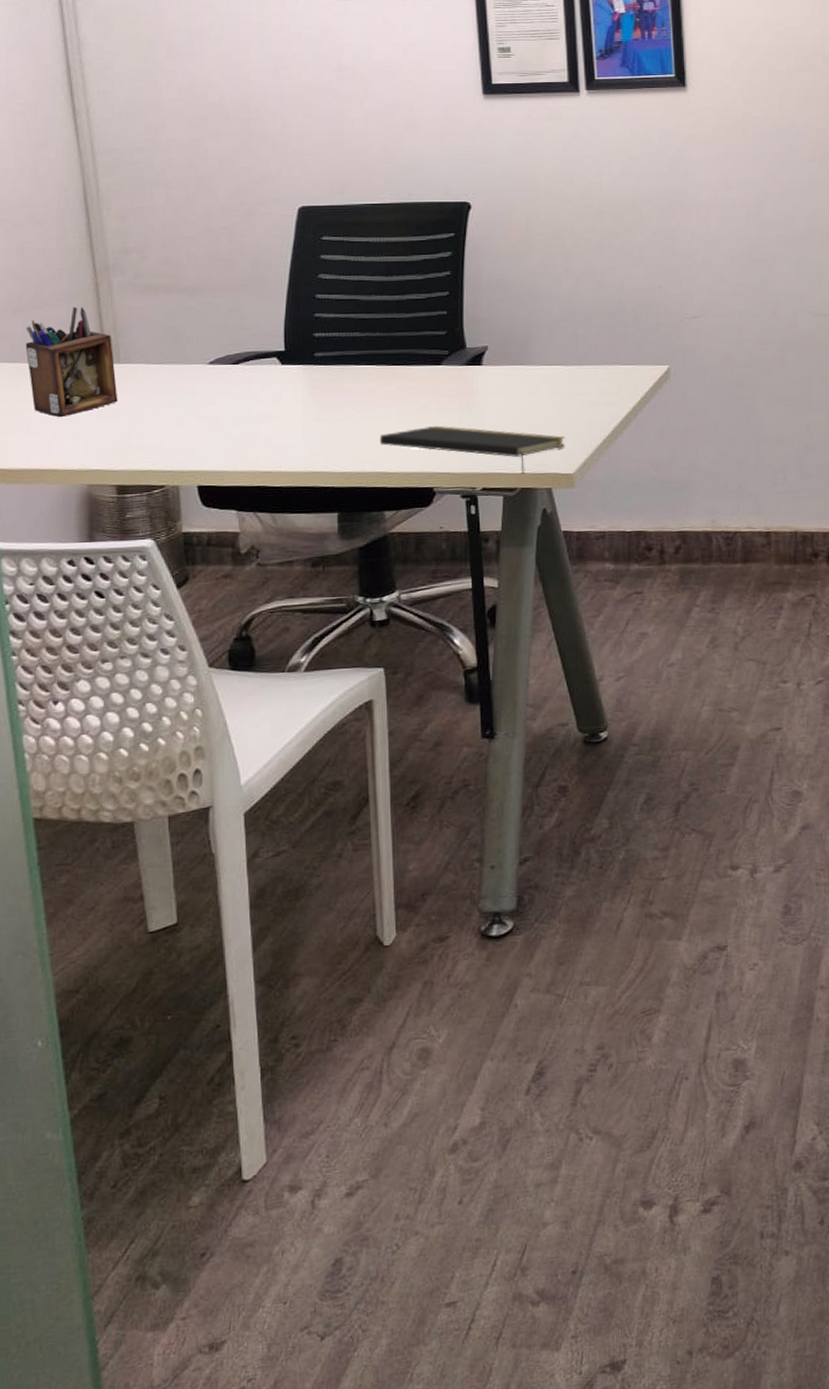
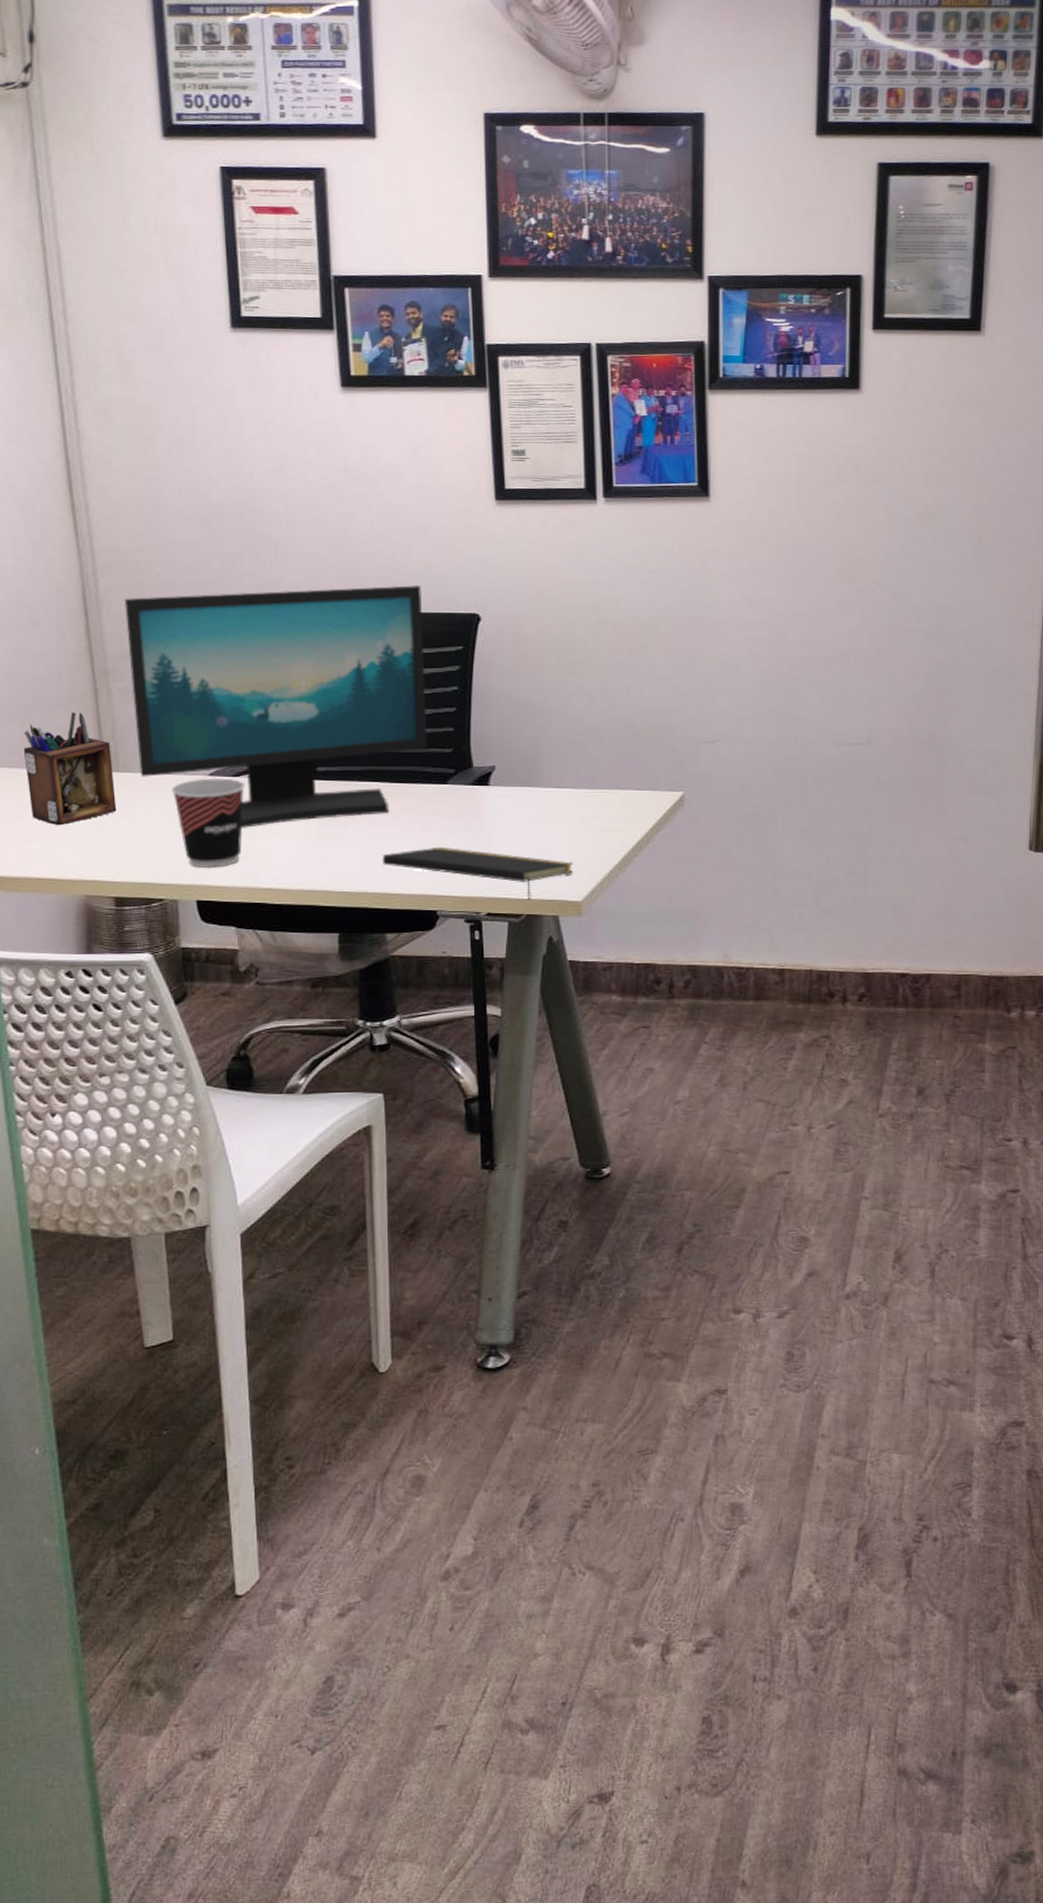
computer monitor: none [125,176,423,414] -> present [125,584,429,828]
cup: none [172,366,244,454] -> present [171,778,245,868]

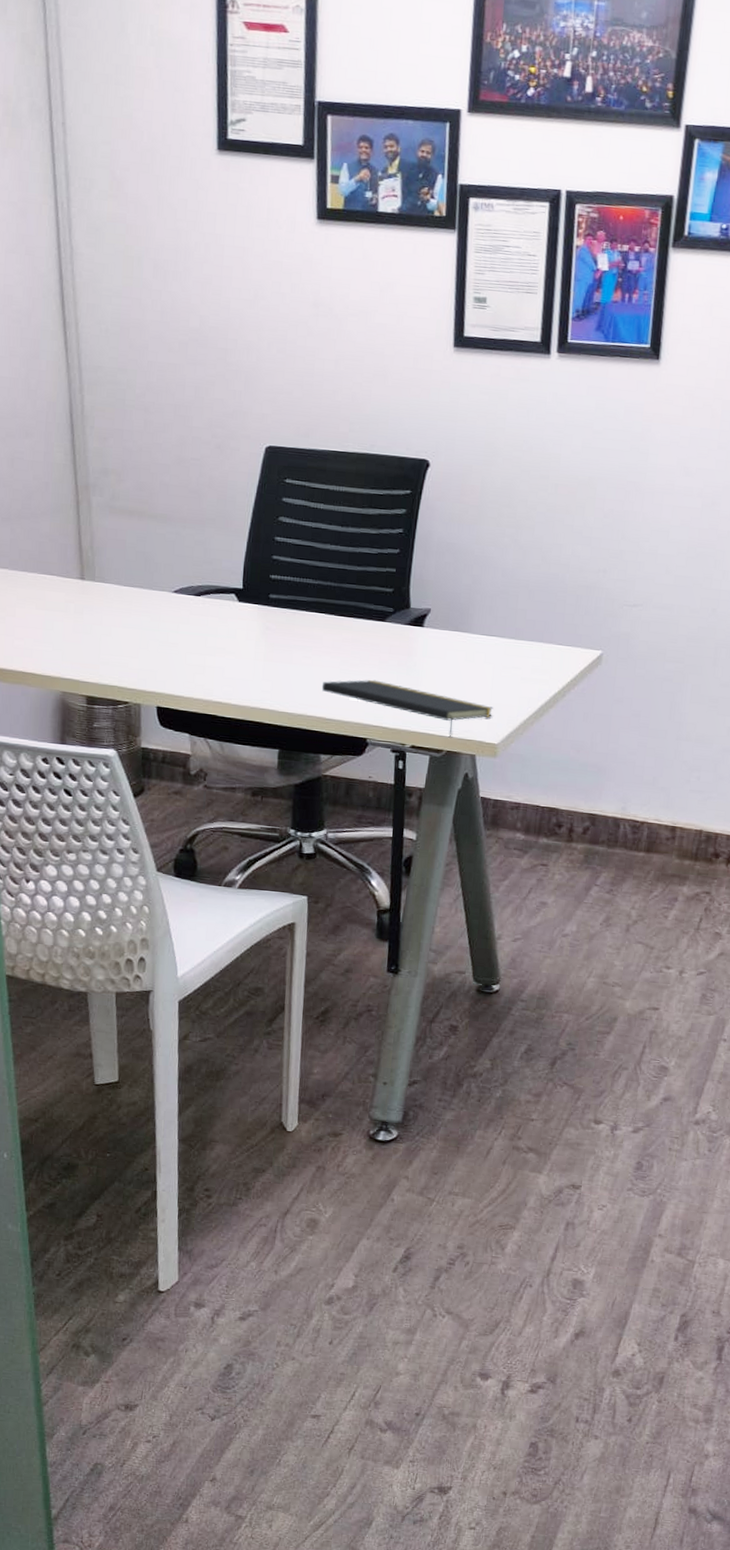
desk organizer: present [23,712,117,826] -> none [13,521,92,626]
computer monitor: present [125,584,429,828] -> none [107,416,377,645]
cup: present [171,778,245,868] -> none [140,594,205,679]

